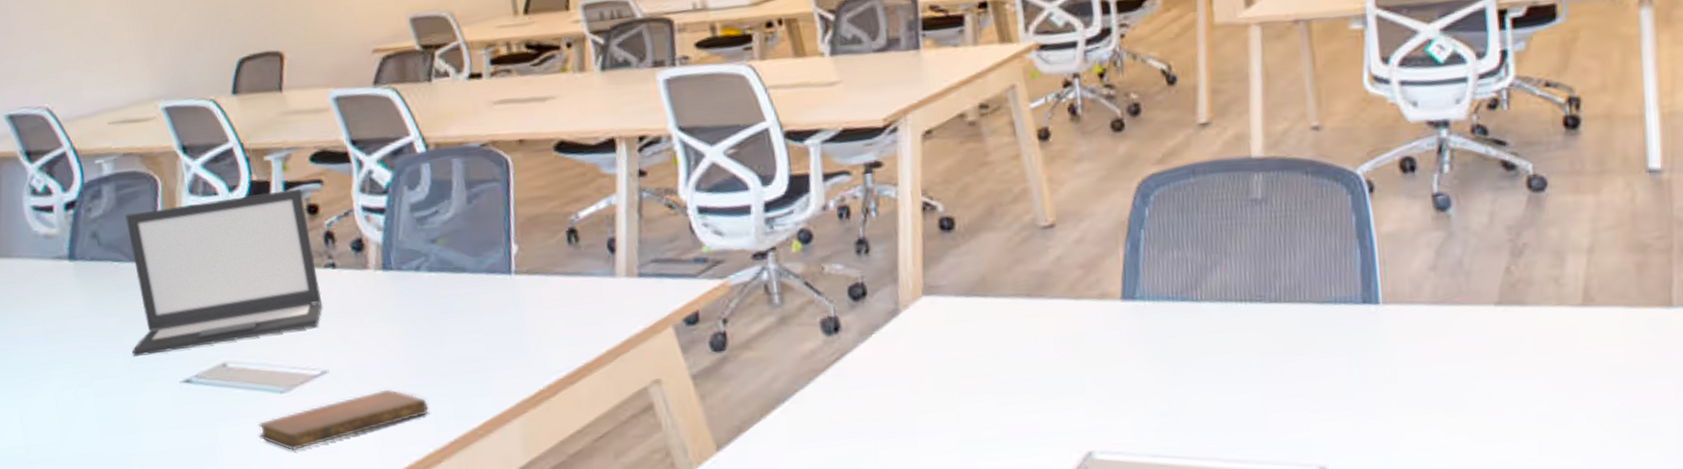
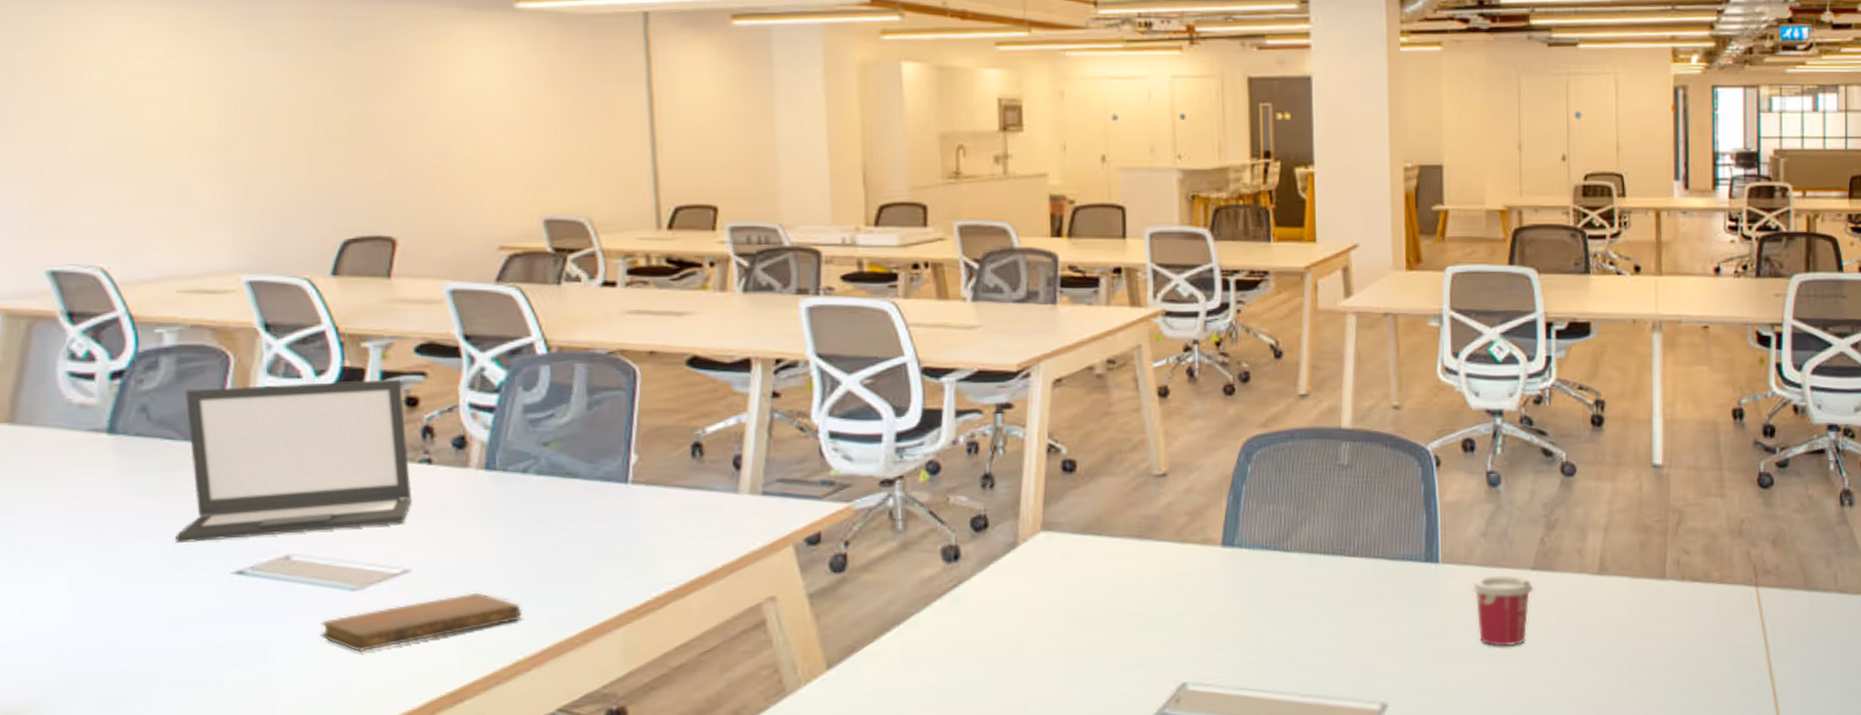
cup: none [1420,313,1500,397] -> present [1470,574,1534,647]

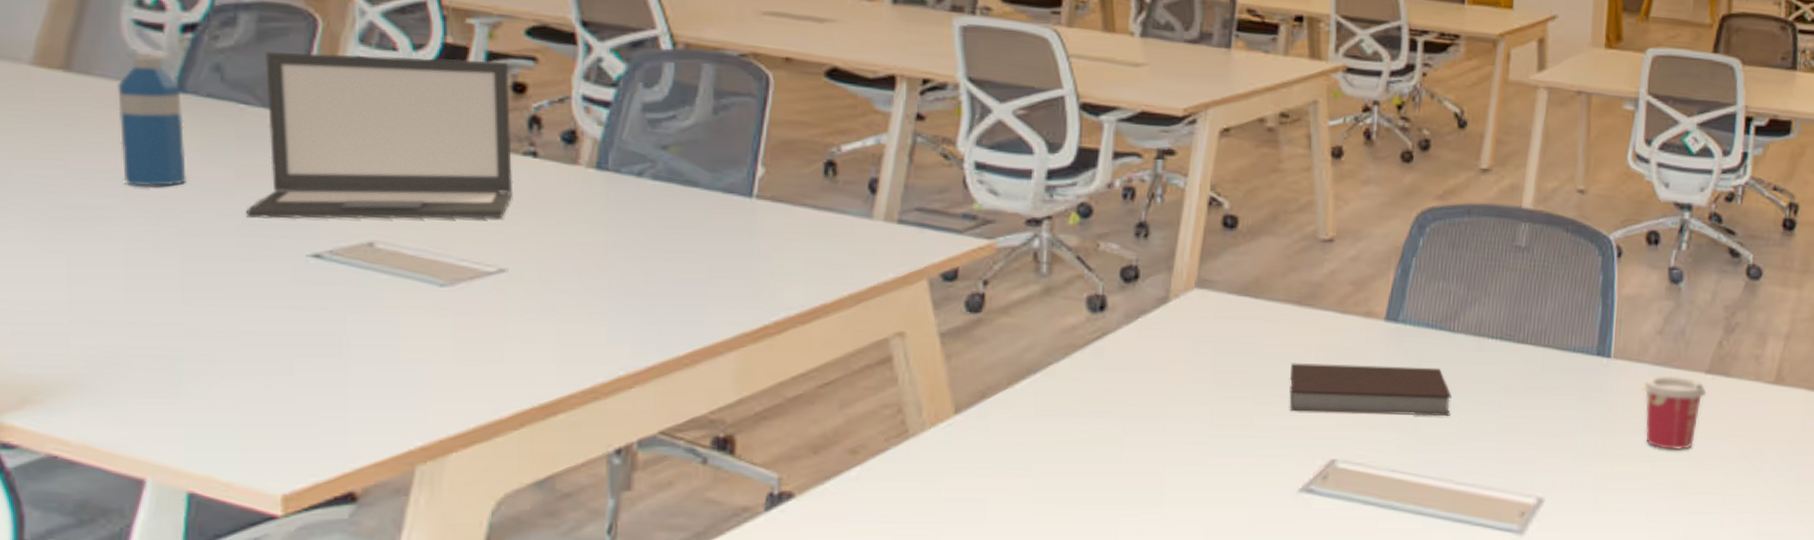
water bottle: none [56,403,122,524] -> present [117,56,187,187]
notebook: present [319,592,521,653] -> none [402,299,626,354]
notebook: none [1137,587,1291,640] -> present [1289,363,1452,417]

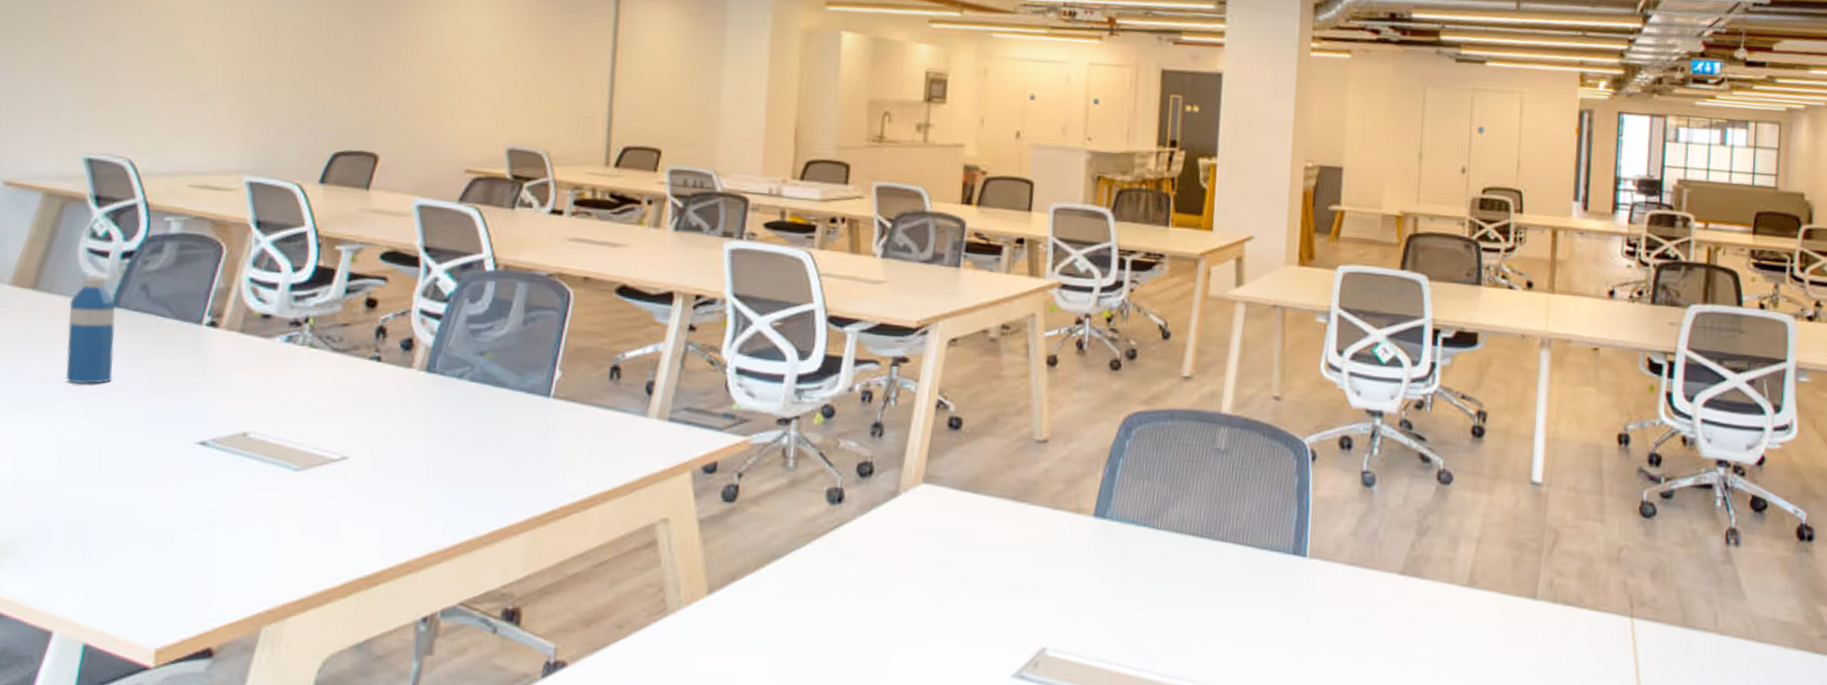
laptop: present [246,50,514,220] -> none [153,273,365,414]
notebook: present [1289,363,1452,417] -> none [1004,555,1155,610]
cup: present [1641,375,1707,450] -> none [1336,575,1401,649]

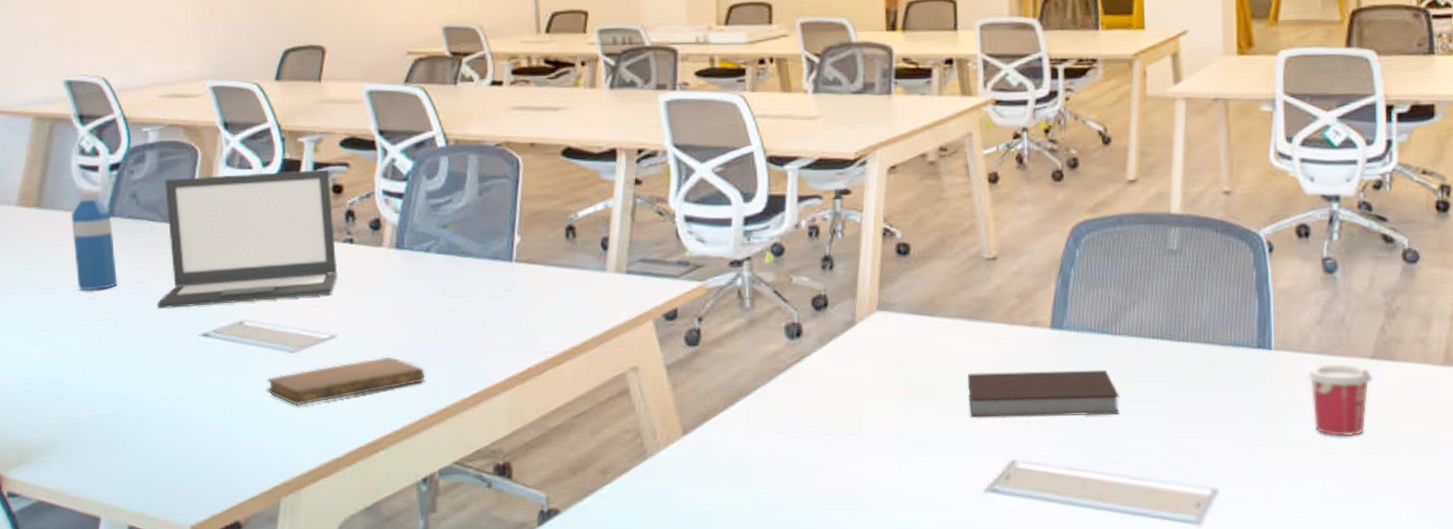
laptop: none [153,273,365,414] -> present [157,169,338,309]
notebook: none [262,484,440,529] -> present [266,356,425,407]
notebook: none [1004,555,1155,610] -> present [968,369,1120,418]
cup: none [1336,575,1401,649] -> present [1305,363,1373,436]

